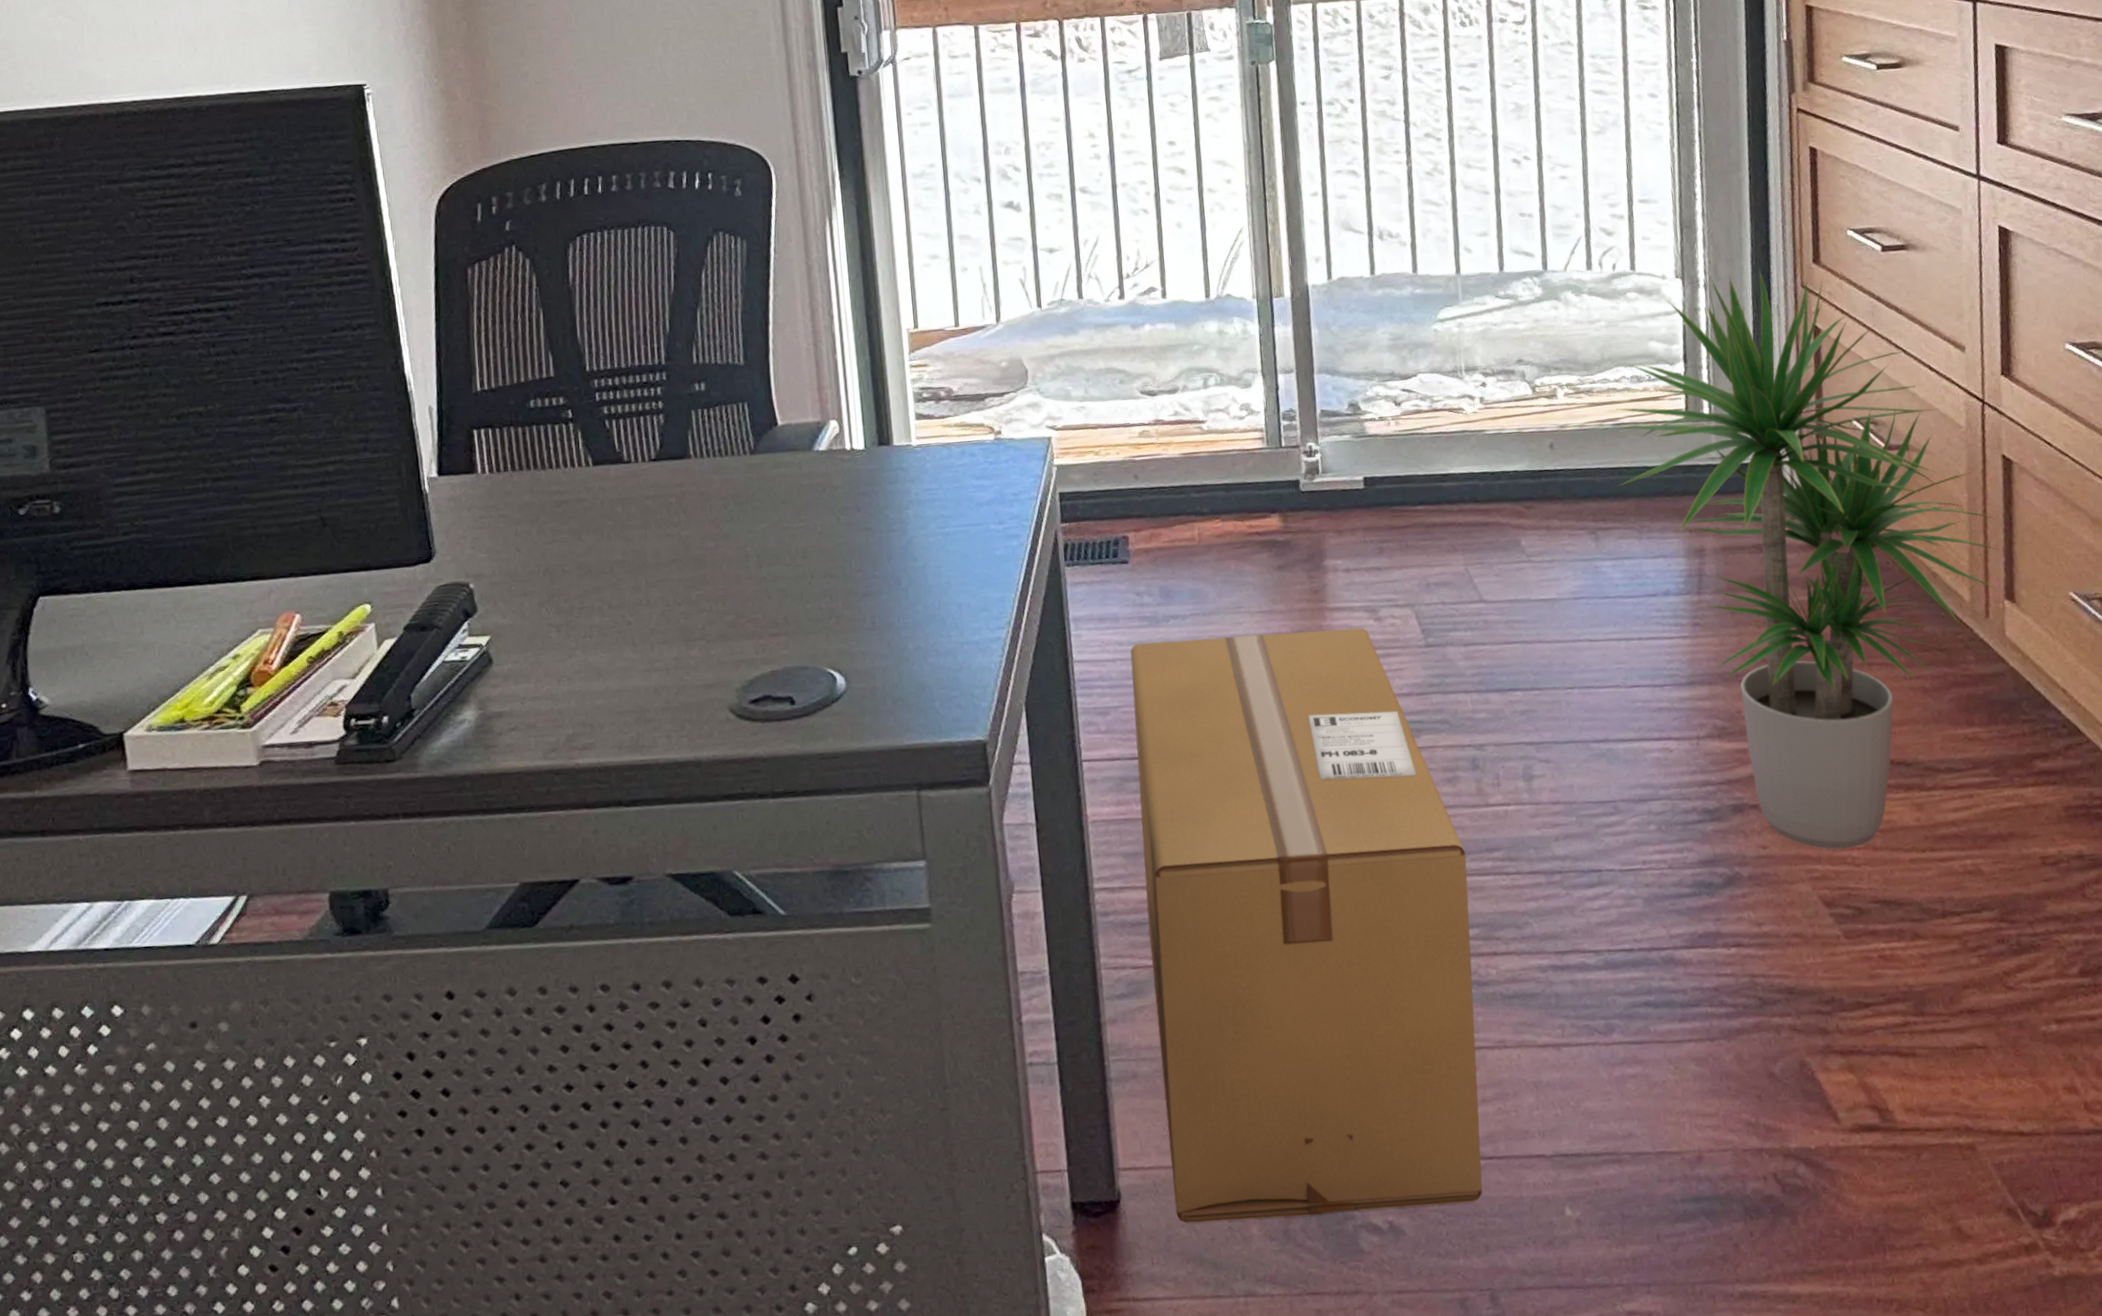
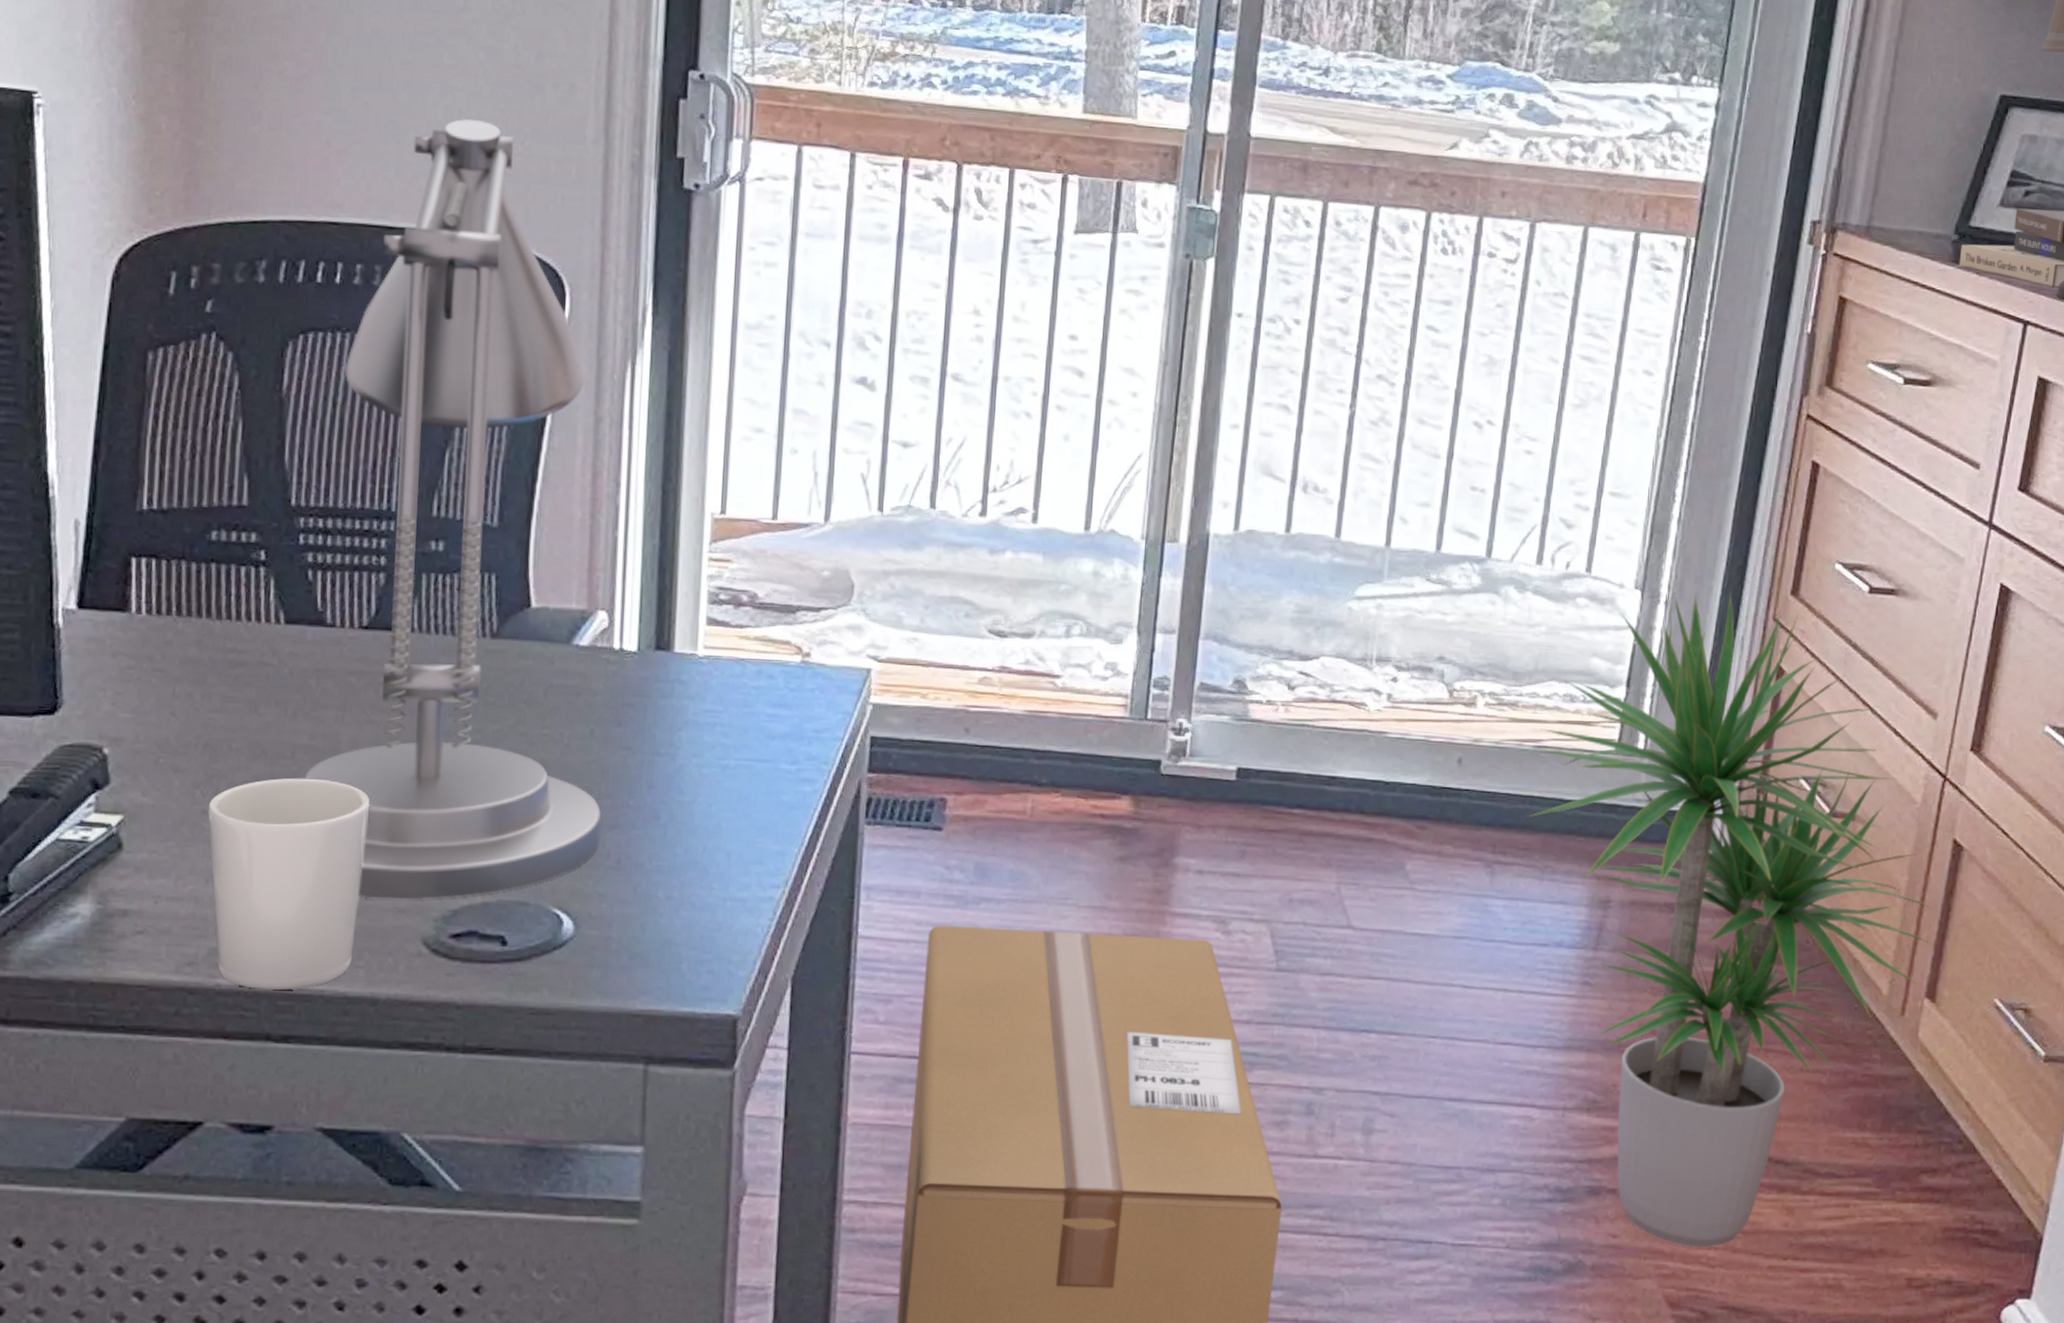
mug: none [553,586,677,765] -> present [208,777,370,991]
desk lamp: none [613,49,856,679] -> present [303,118,601,900]

